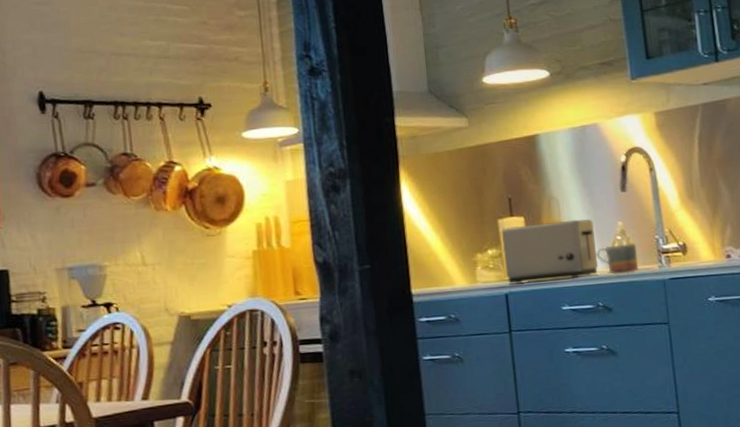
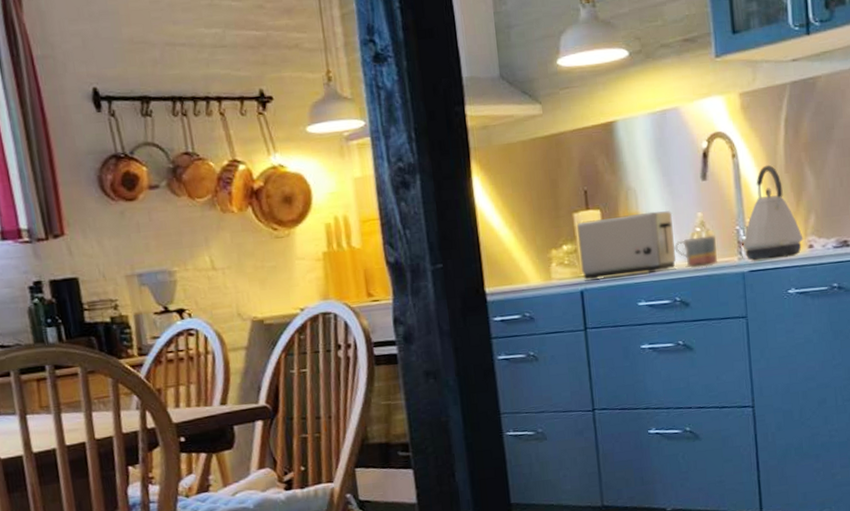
kettle: none [662,178,721,270] -> present [742,164,804,262]

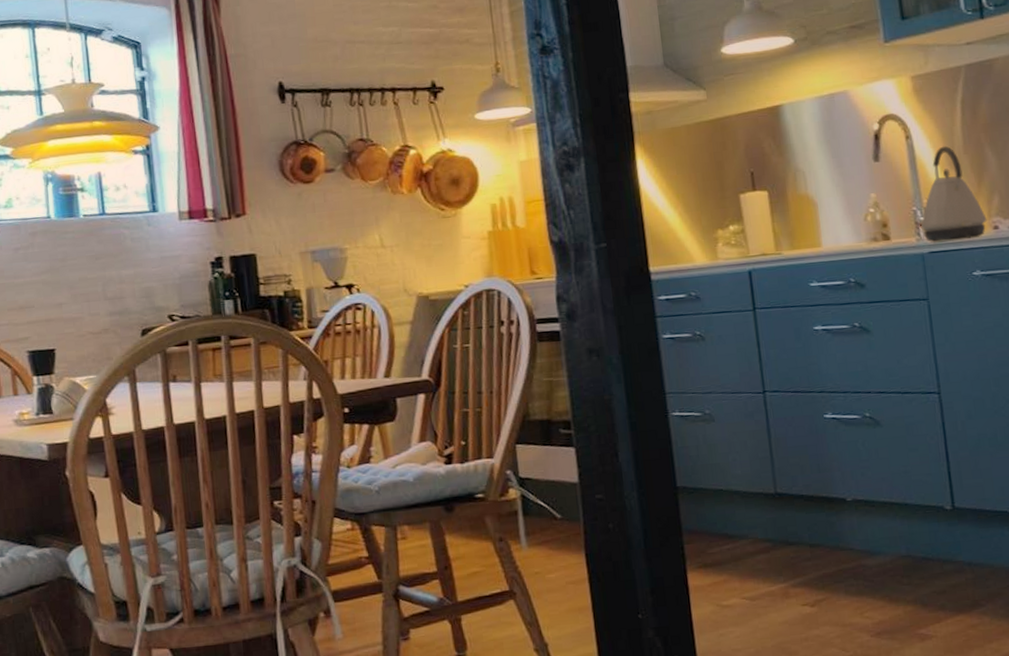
toaster: present [576,210,676,281] -> none [743,191,849,261]
mug: present [674,235,717,268] -> none [847,216,894,249]

